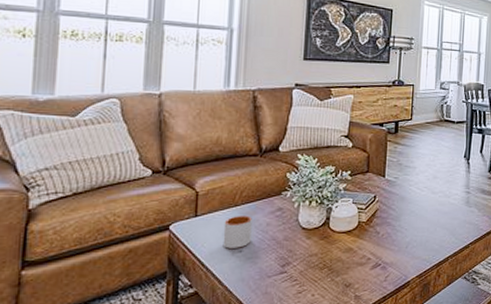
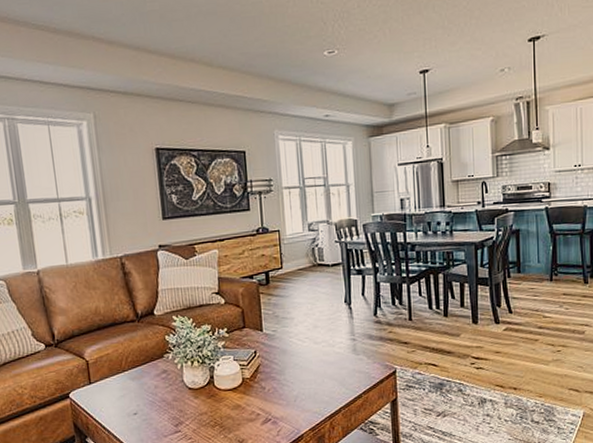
mug: present [222,216,252,249] -> none [116,380,143,412]

